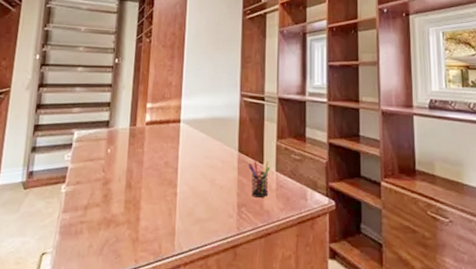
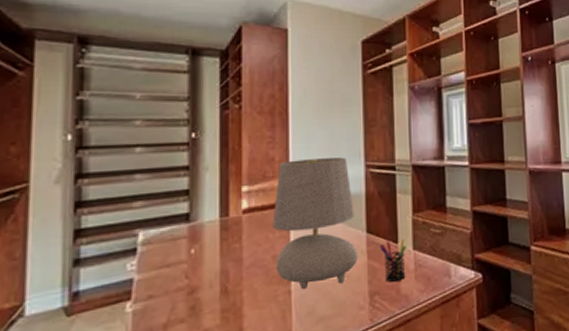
table lamp: none [166,86,231,194] -> present [272,157,358,290]

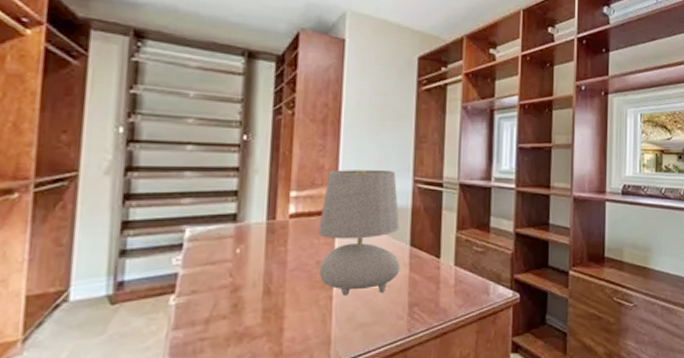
pen holder: present [379,239,407,282] -> none [421,255,448,295]

